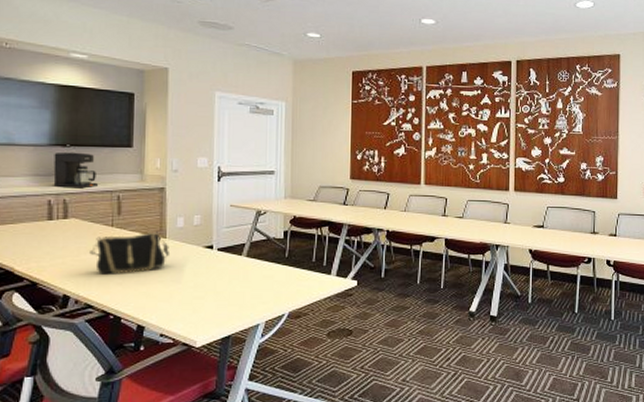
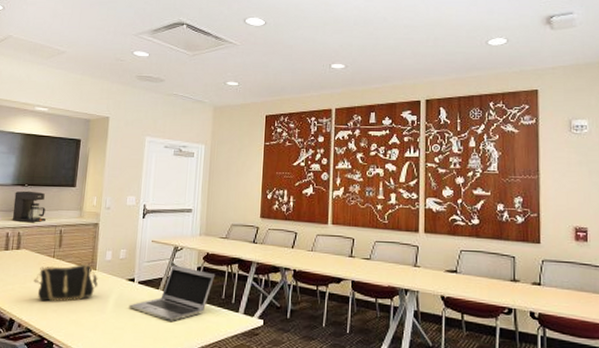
laptop: none [208,230,304,288] -> present [129,265,216,322]

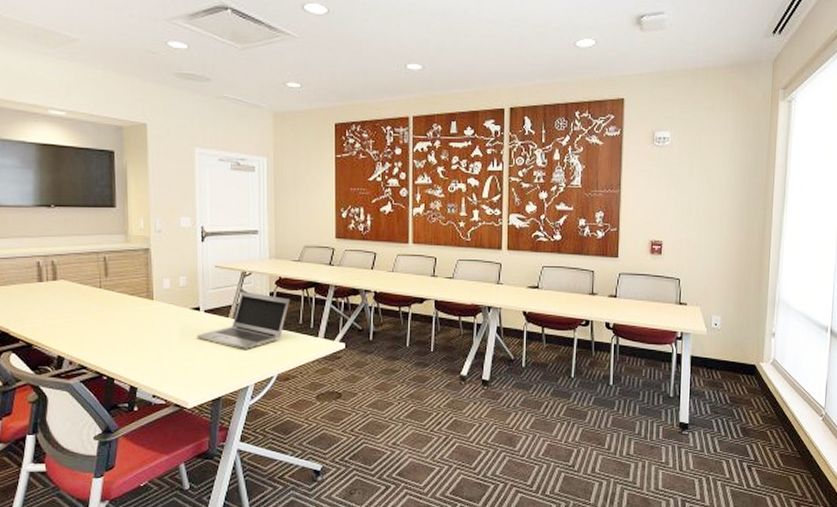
coffee maker: present [12,190,47,223] -> none [39,212,85,250]
handbag: present [34,262,98,301] -> none [80,292,157,335]

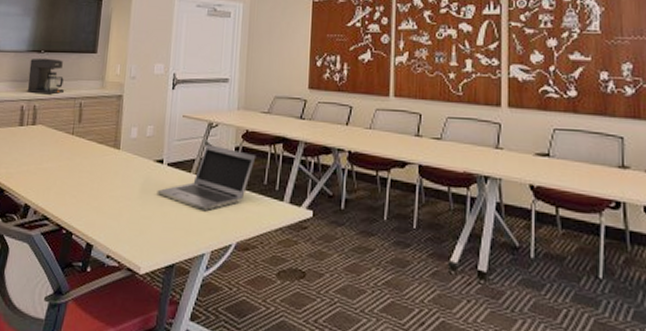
coffee maker: none [39,212,85,250] -> present [27,58,65,95]

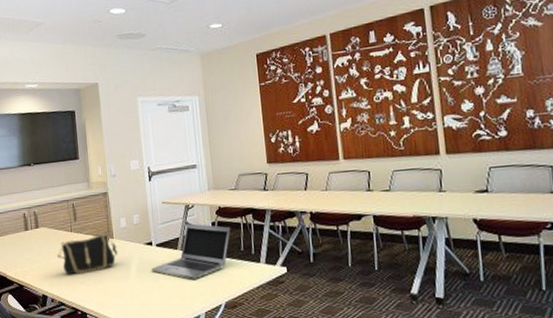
coffee maker: present [27,58,65,95] -> none [23,169,58,202]
handbag: none [51,140,122,185] -> present [57,232,118,274]

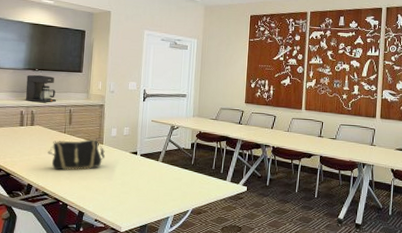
coffee maker: none [23,169,58,202] -> present [25,74,57,103]
laptop: present [151,223,231,280] -> none [132,141,207,188]

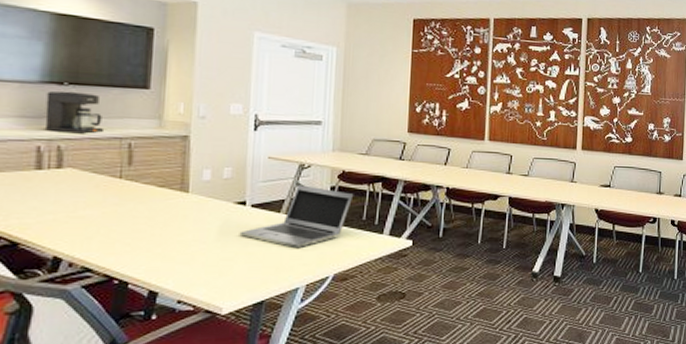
handbag: present [48,137,105,170] -> none [90,183,192,232]
laptop: none [132,141,207,188] -> present [239,185,354,249]

